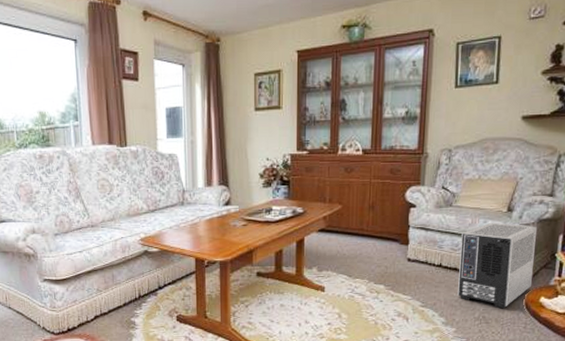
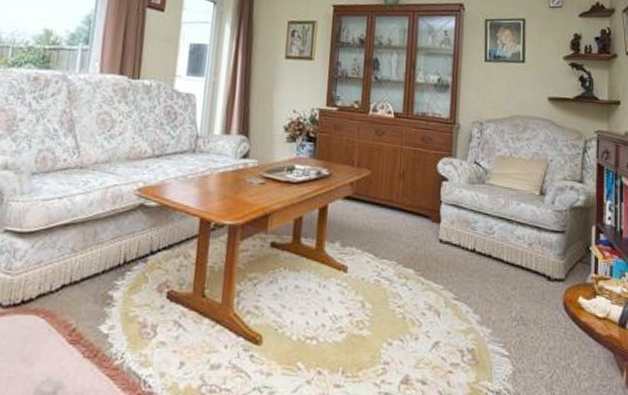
air purifier: present [457,223,537,309] -> none [493,206,570,308]

